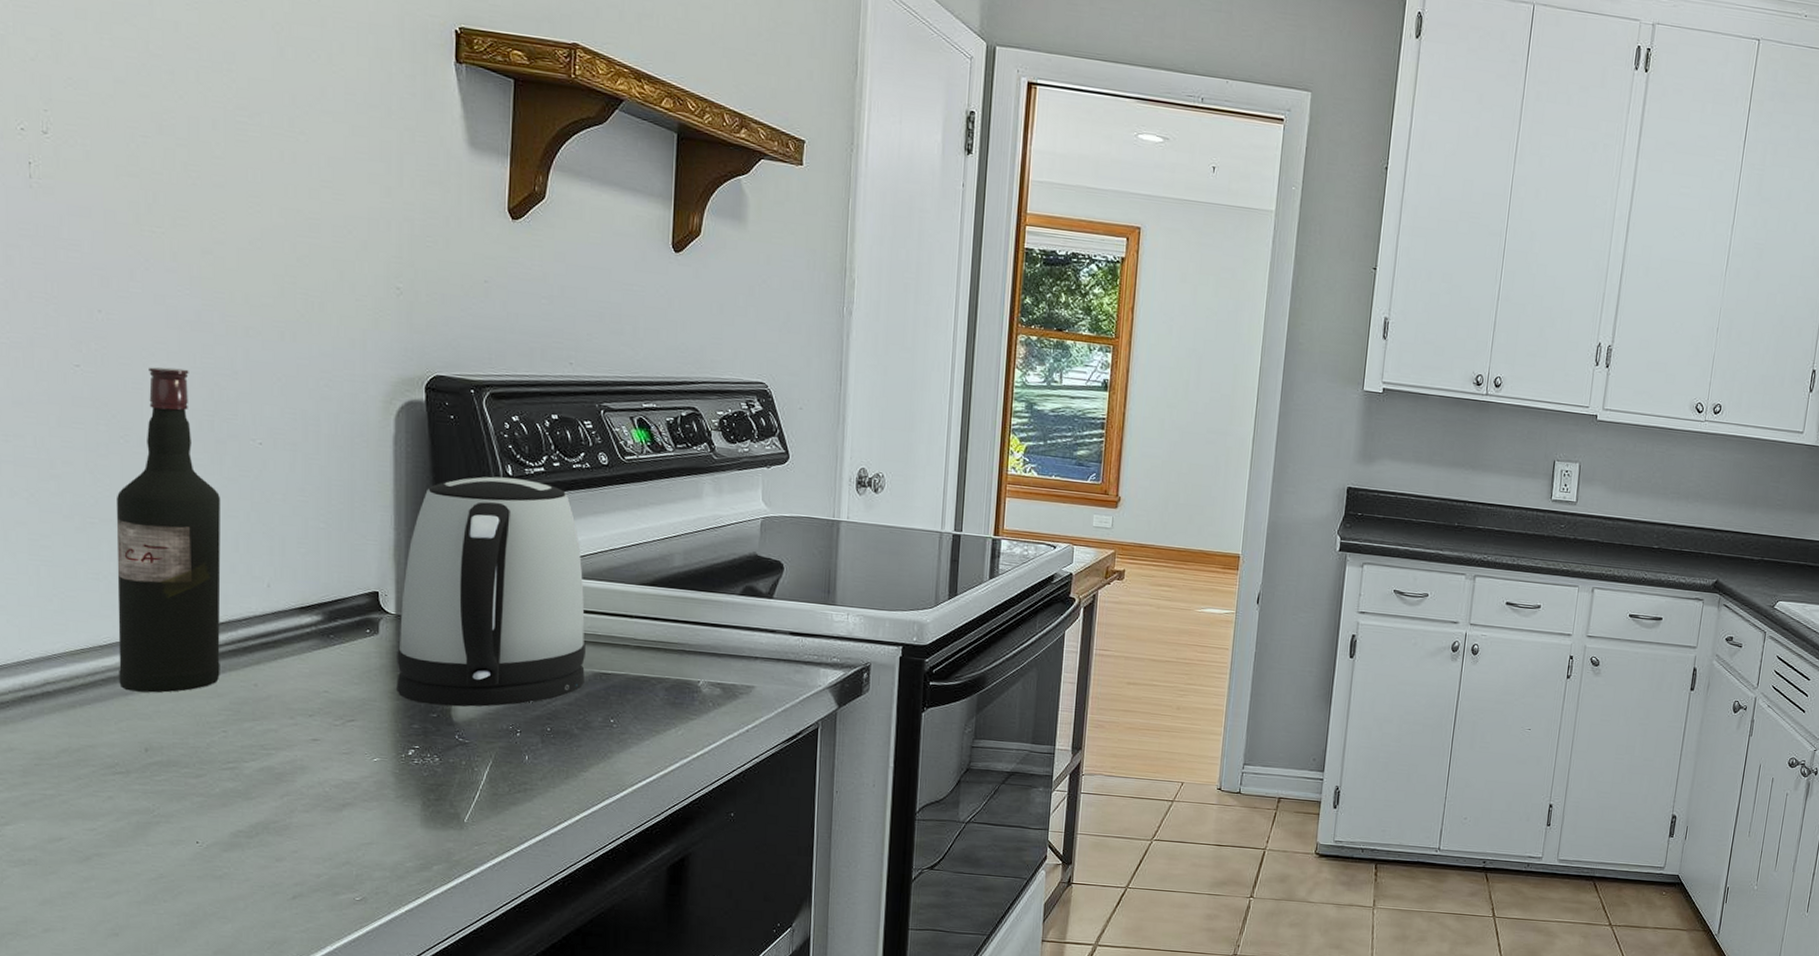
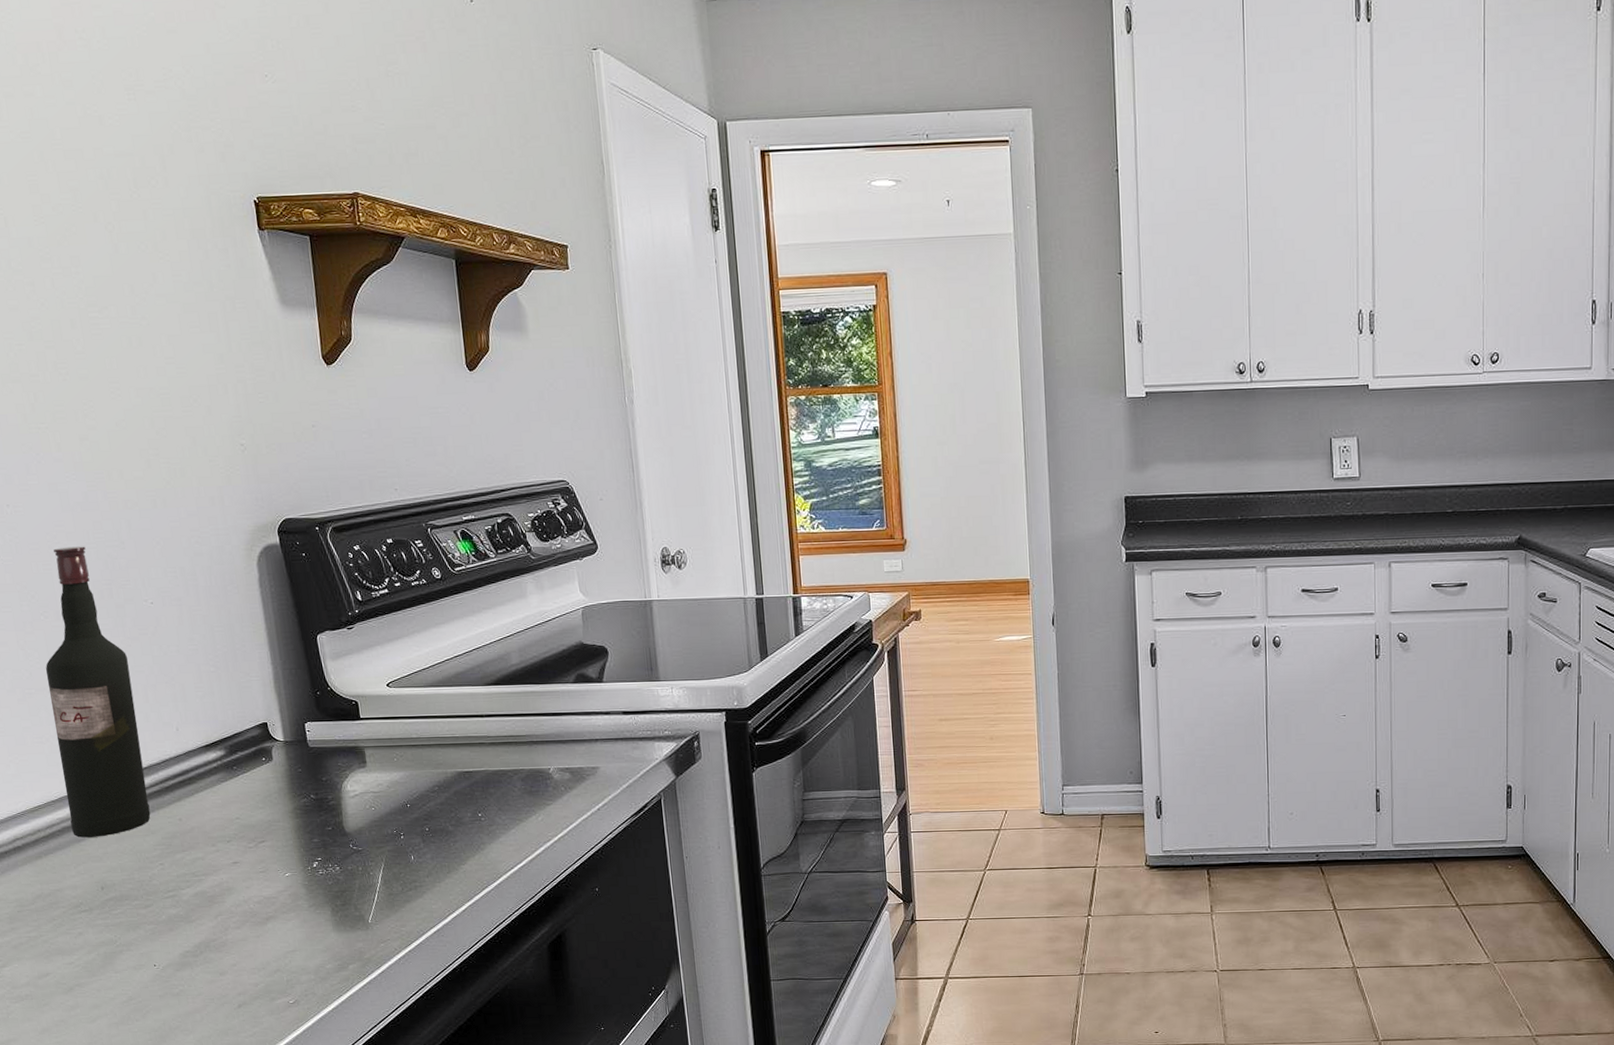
kettle: present [396,476,585,707] -> none [286,602,451,819]

